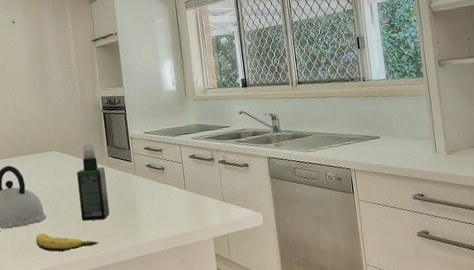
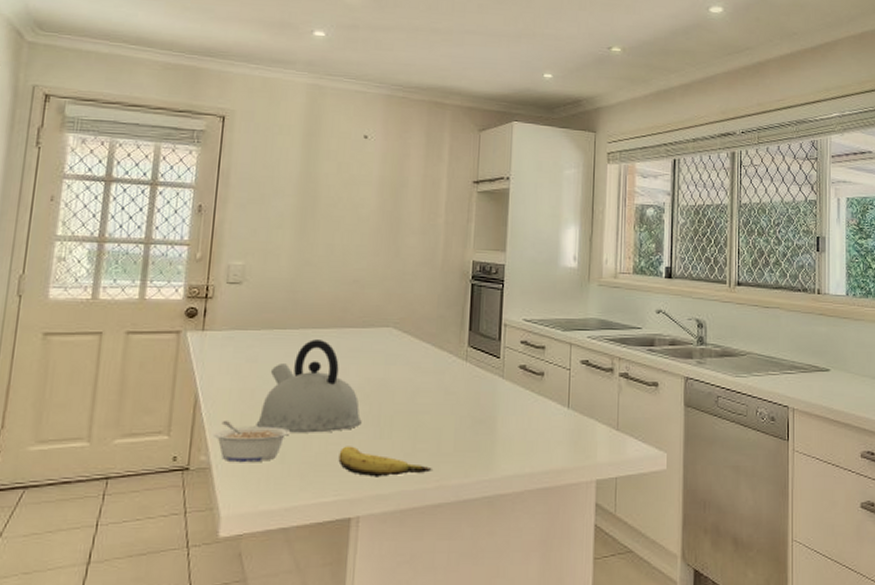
spray bottle: present [77,142,110,221] -> none [413,323,460,437]

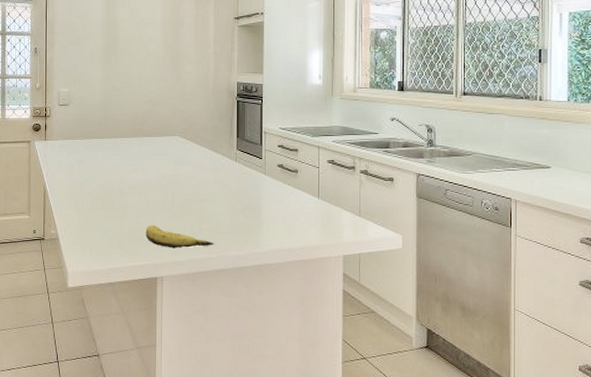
legume: present [212,421,291,463] -> none [58,206,111,236]
kettle: present [256,339,362,433] -> none [86,146,160,215]

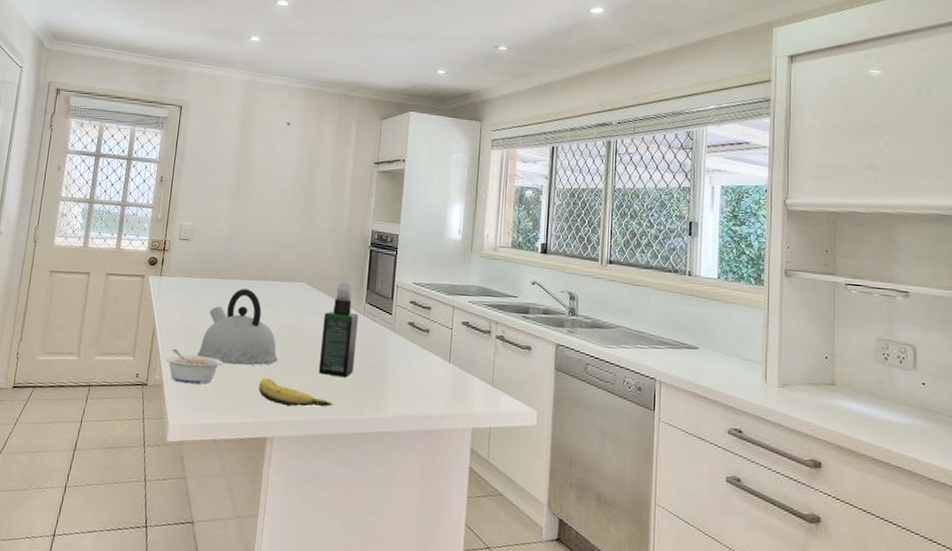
legume: none [58,206,111,236] -> present [165,349,223,385]
kettle: none [86,146,160,215] -> present [197,288,278,366]
spray bottle: none [198,132,231,219] -> present [318,281,358,378]

